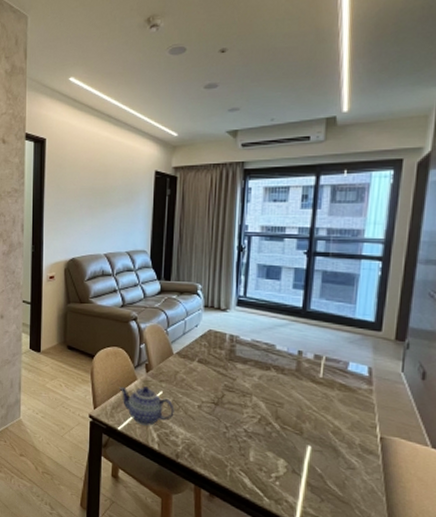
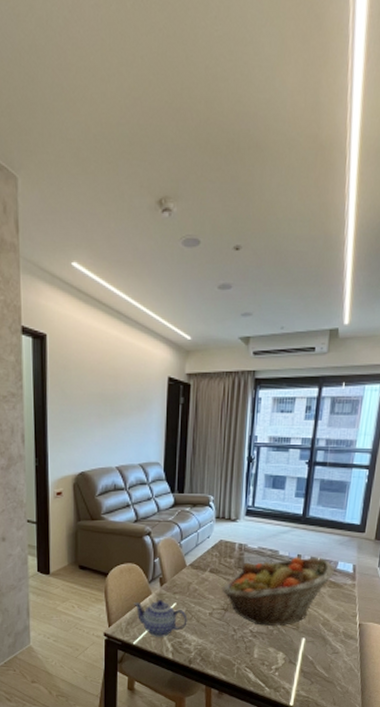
fruit basket: none [211,353,344,429] -> present [221,557,334,626]

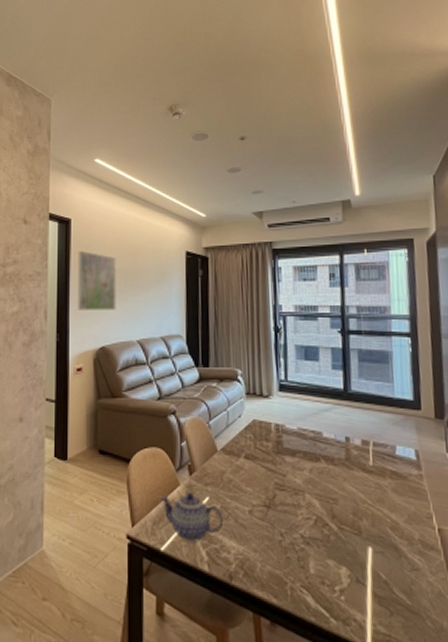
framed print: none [55,372,97,437] -> present [78,251,117,312]
fruit basket: present [221,557,334,626] -> none [260,440,393,529]

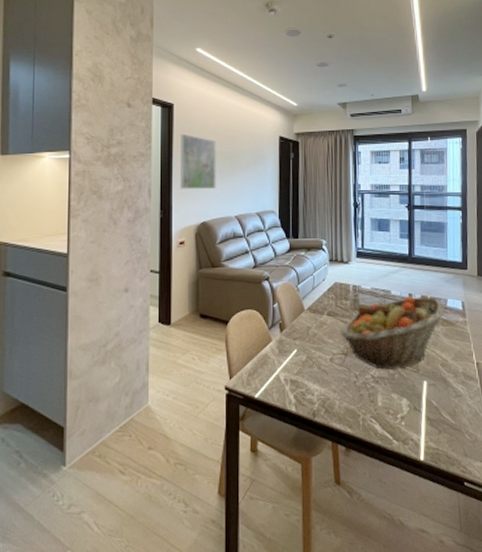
teapot: present [160,493,224,542] -> none [255,347,309,388]
fruit basket: none [260,440,393,529] -> present [340,296,445,370]

